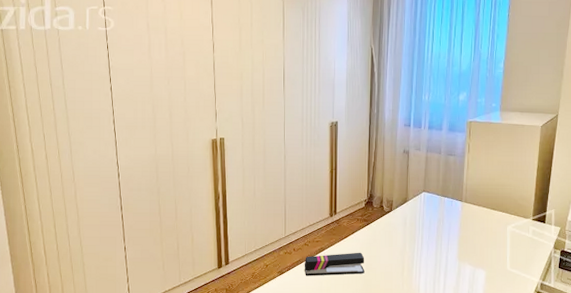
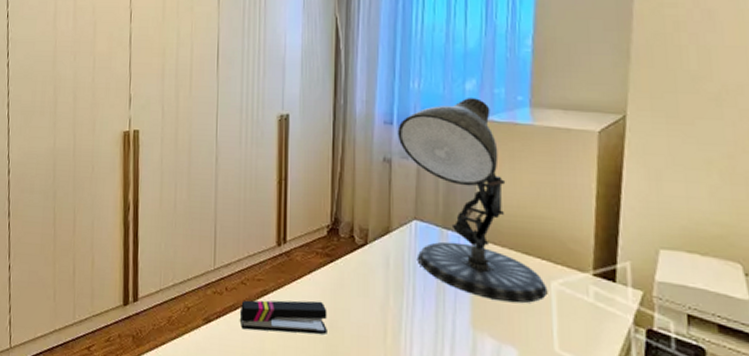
desk lamp: none [413,106,505,242] -> present [397,98,548,304]

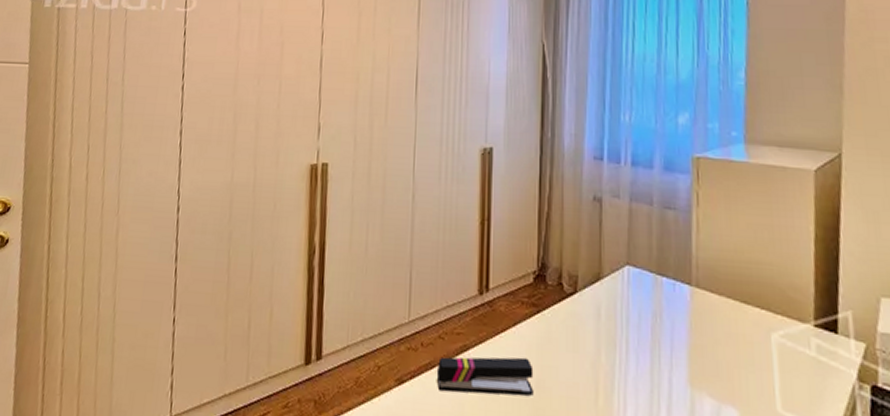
desk lamp: present [397,98,548,304] -> none [608,133,768,358]

